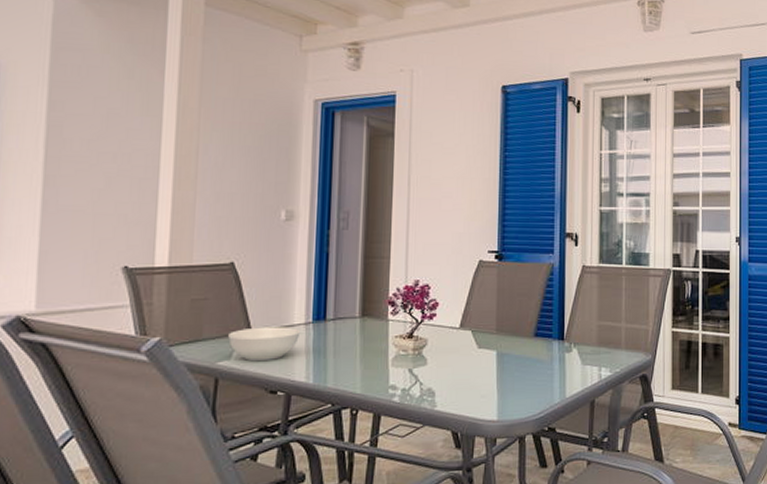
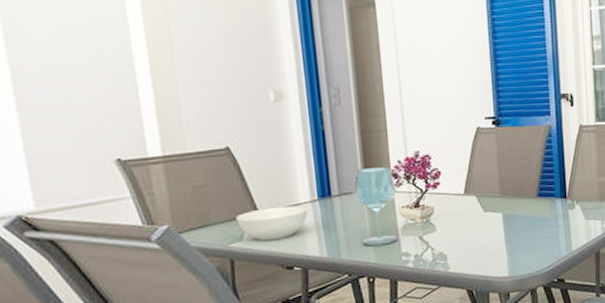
wine glass: none [347,294,393,376] -> present [352,167,397,246]

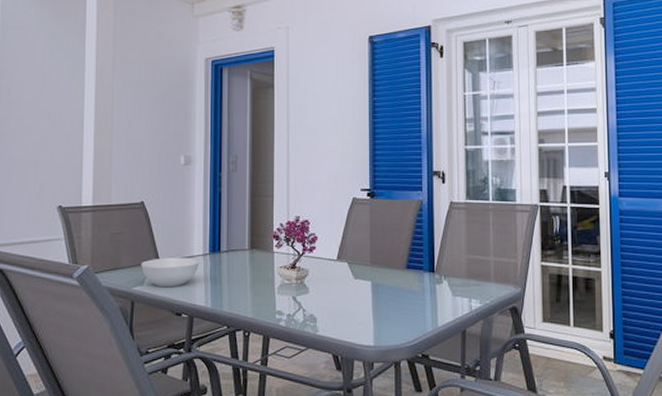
wine glass: present [352,167,397,246] -> none [239,229,277,302]

